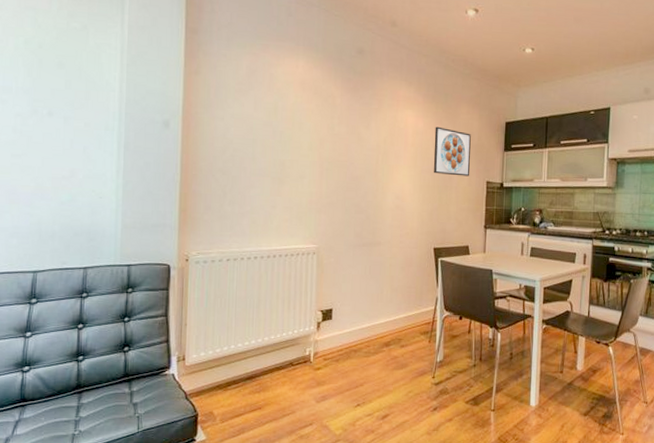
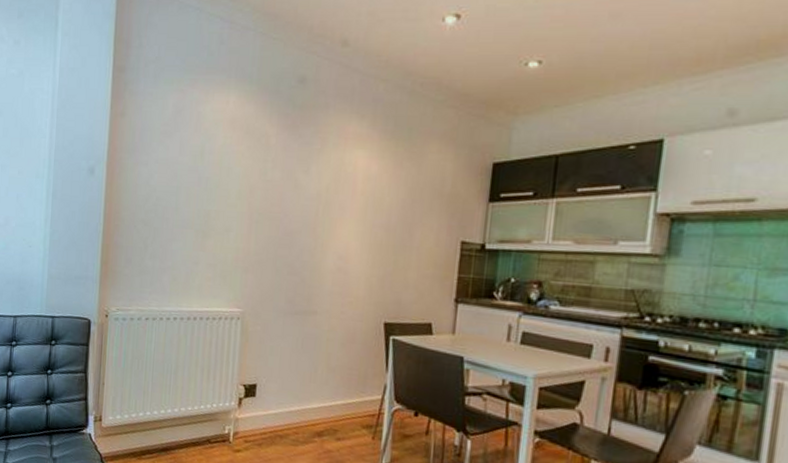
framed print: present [433,126,471,176] -> none [389,170,442,234]

